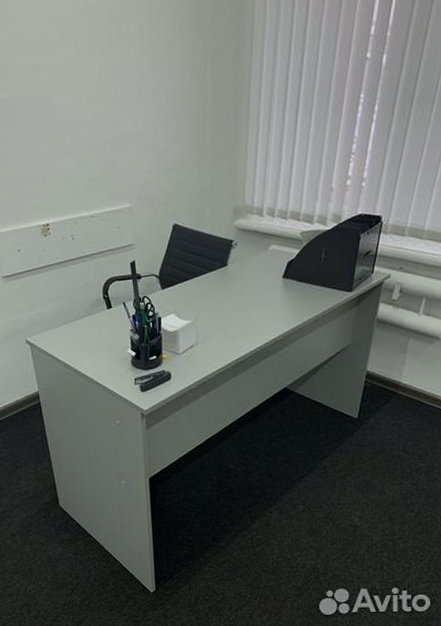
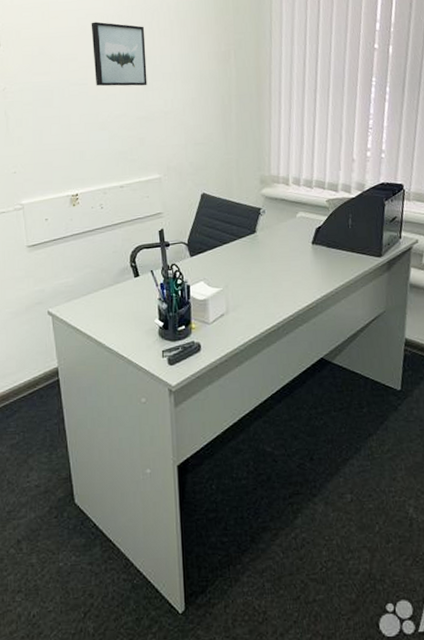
wall art: none [53,25,117,104] -> present [91,21,147,87]

